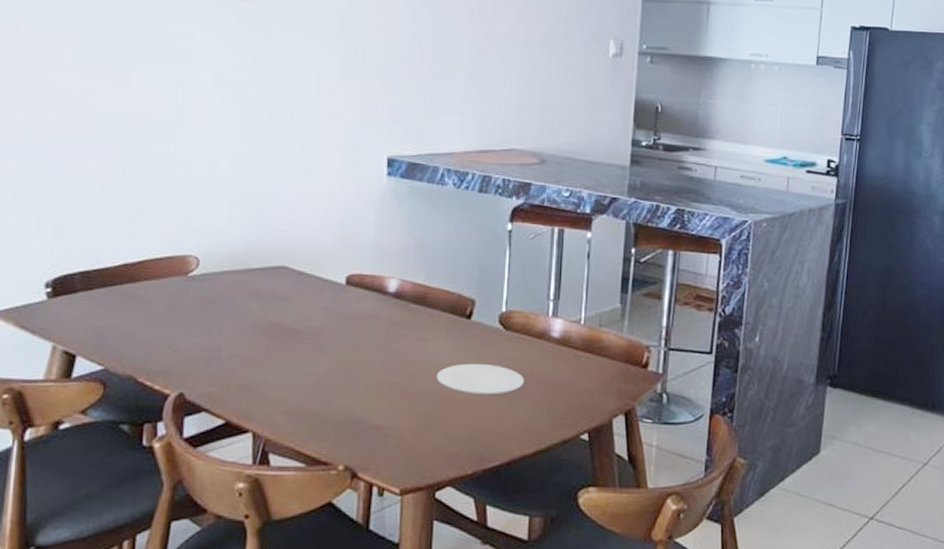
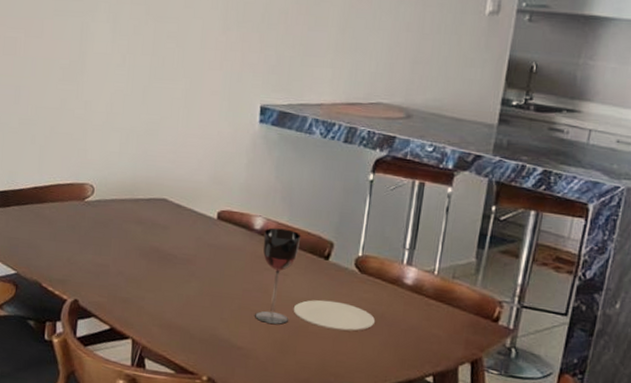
wineglass: none [394,289,440,396] -> present [255,228,301,324]

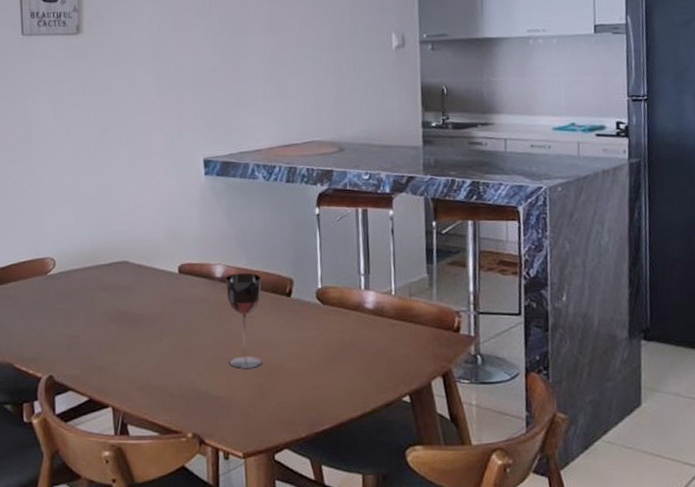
plate: present [293,299,376,332] -> none [265,336,346,365]

